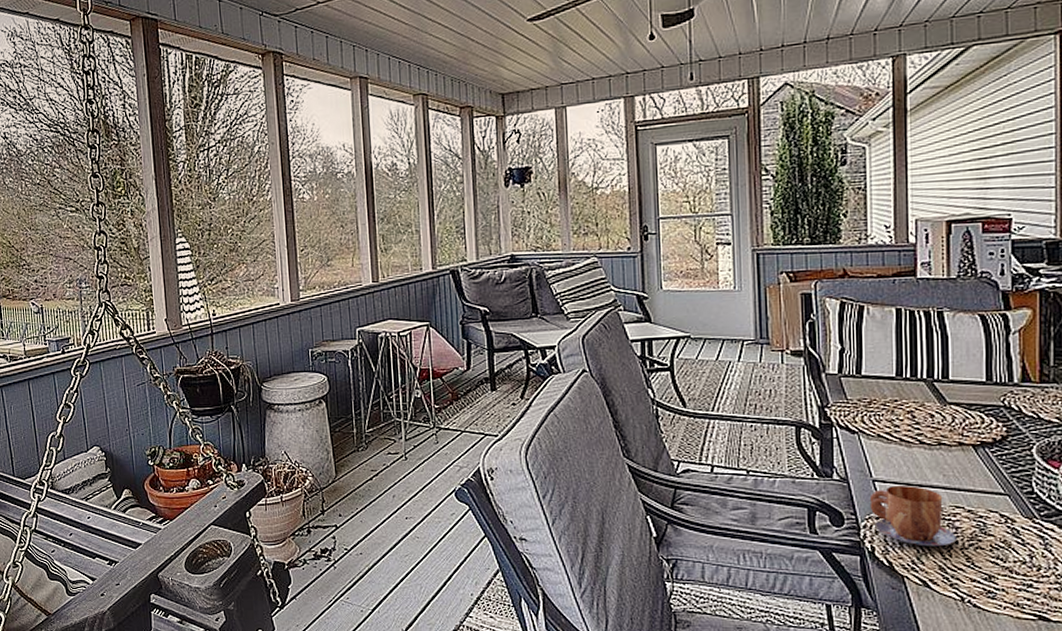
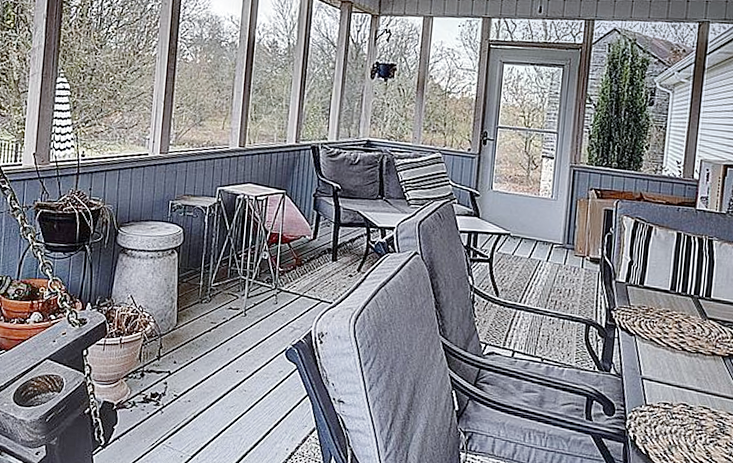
mug: present [869,485,957,547] -> none [636,384,701,441]

